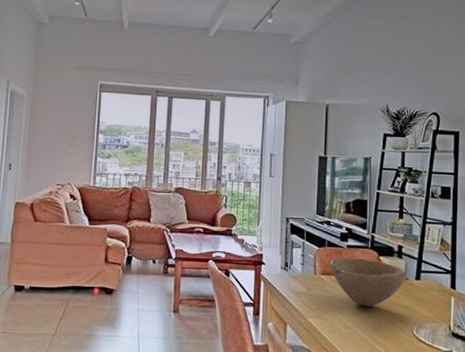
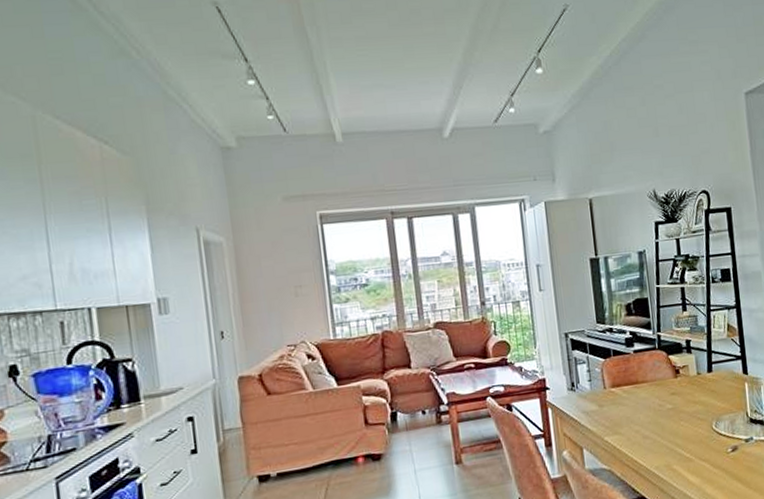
bowl: present [330,256,407,307] -> none [618,361,698,412]

